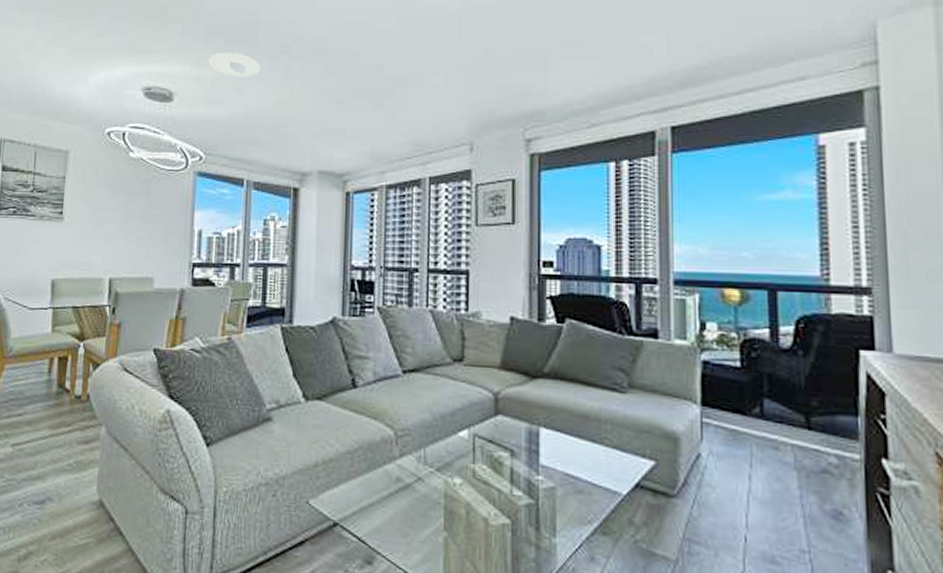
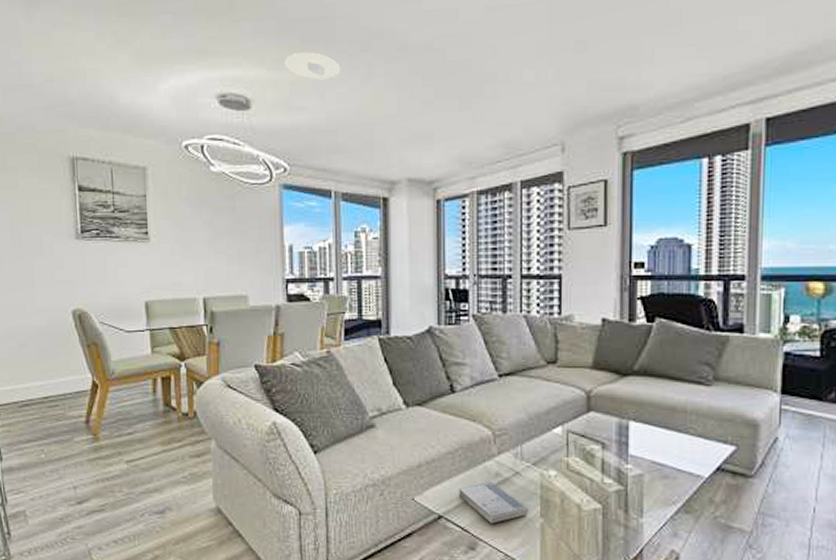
book: none [356,487,432,535] -> present [458,482,529,523]

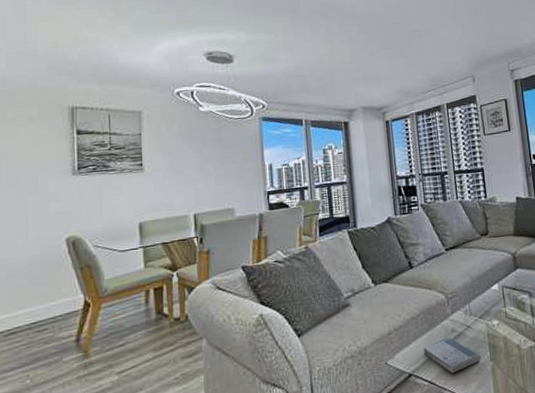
recessed light: present [284,52,341,80] -> none [260,20,306,40]

